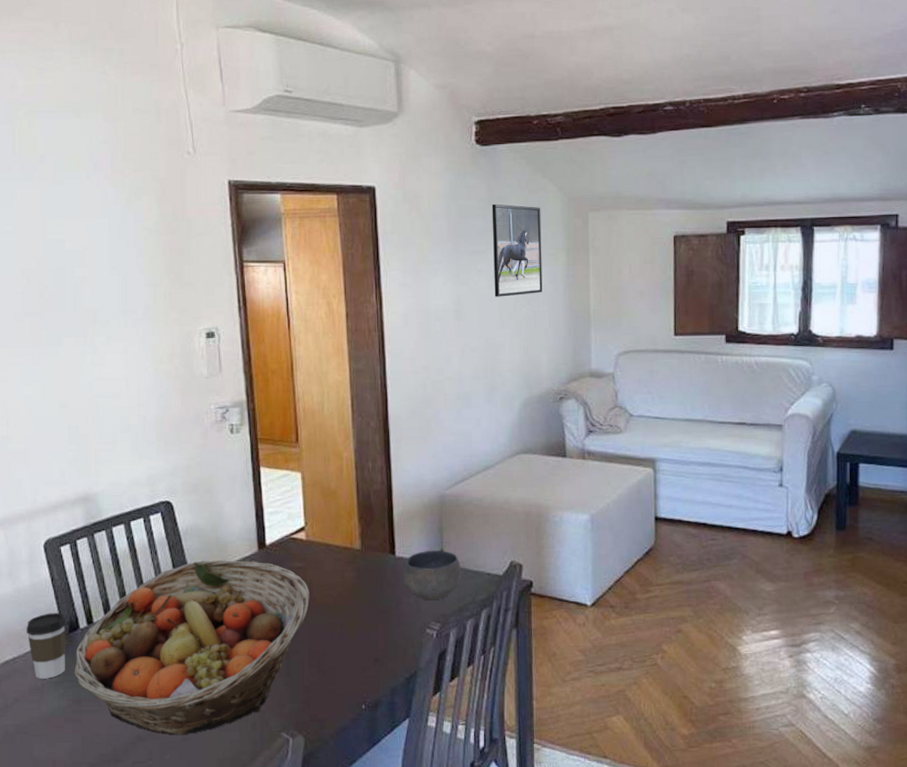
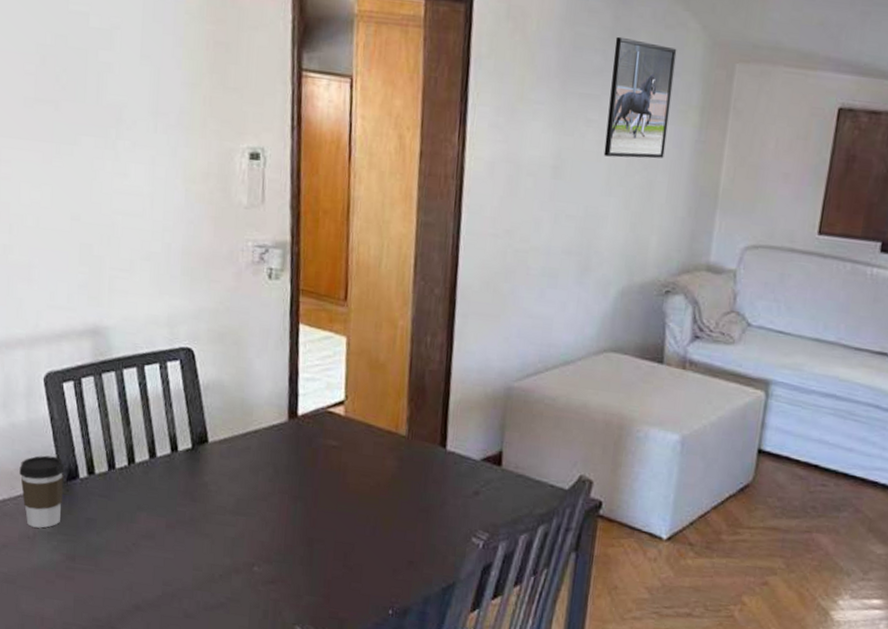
fruit basket: present [74,560,310,735] -> none [70,421,343,612]
bowl: present [404,550,461,600] -> none [453,448,521,507]

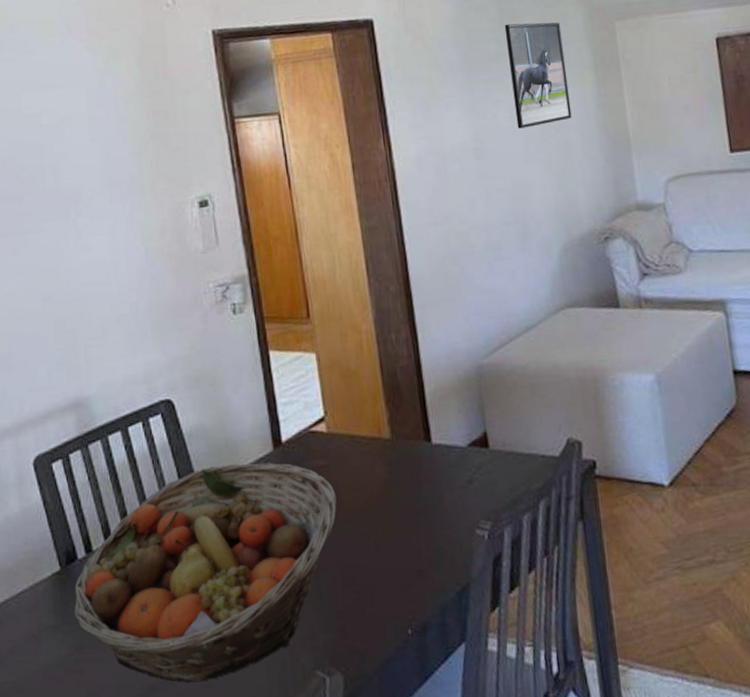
coffee cup: present [19,455,65,528] -> none [18,542,64,624]
fruit basket: none [70,421,343,612] -> present [73,462,337,682]

